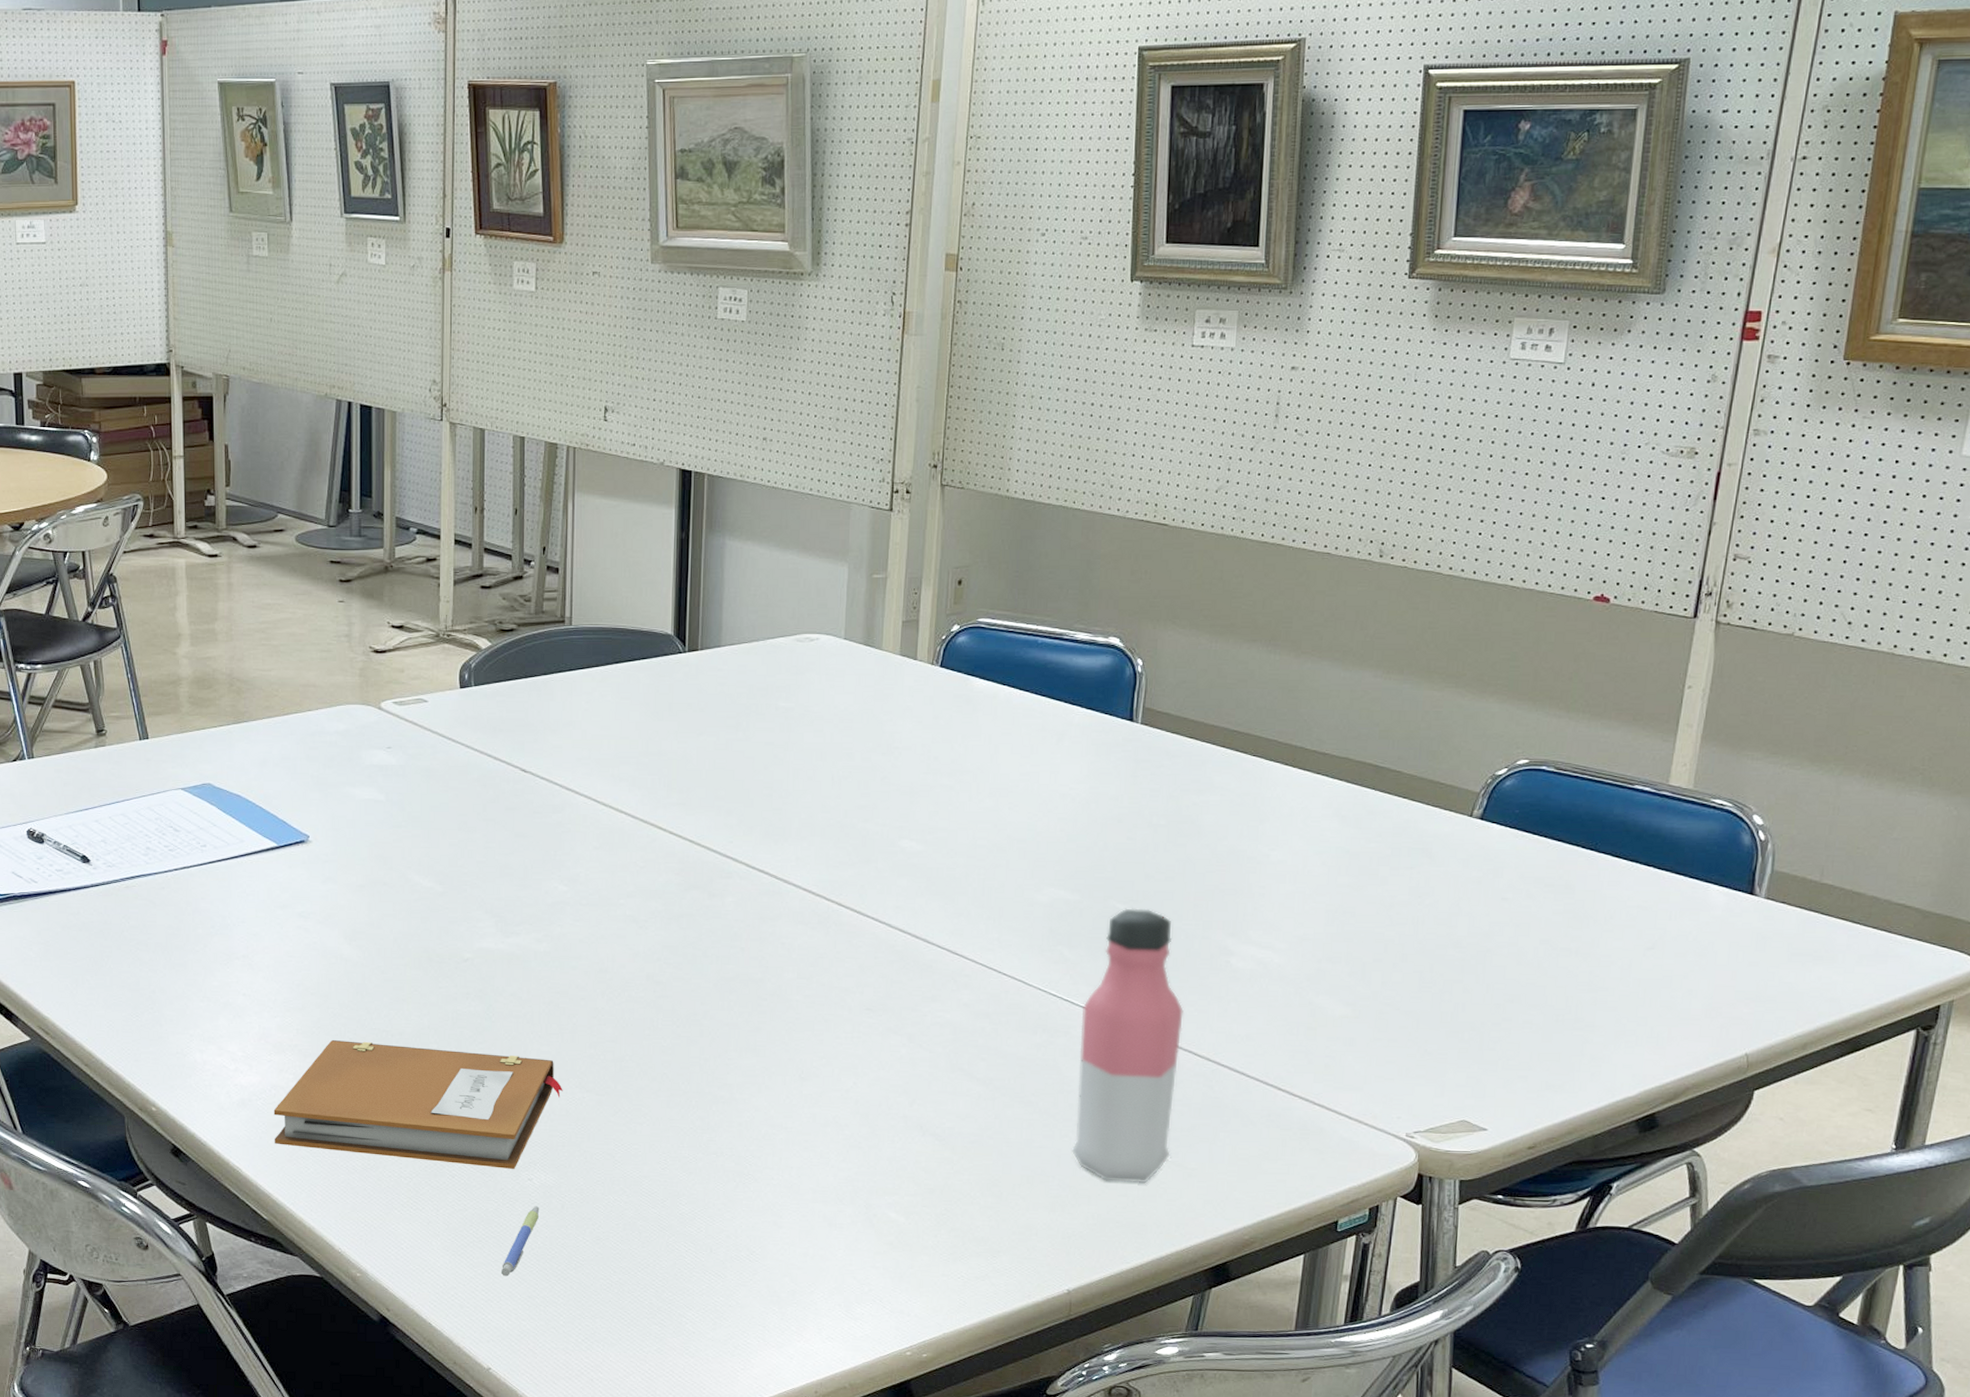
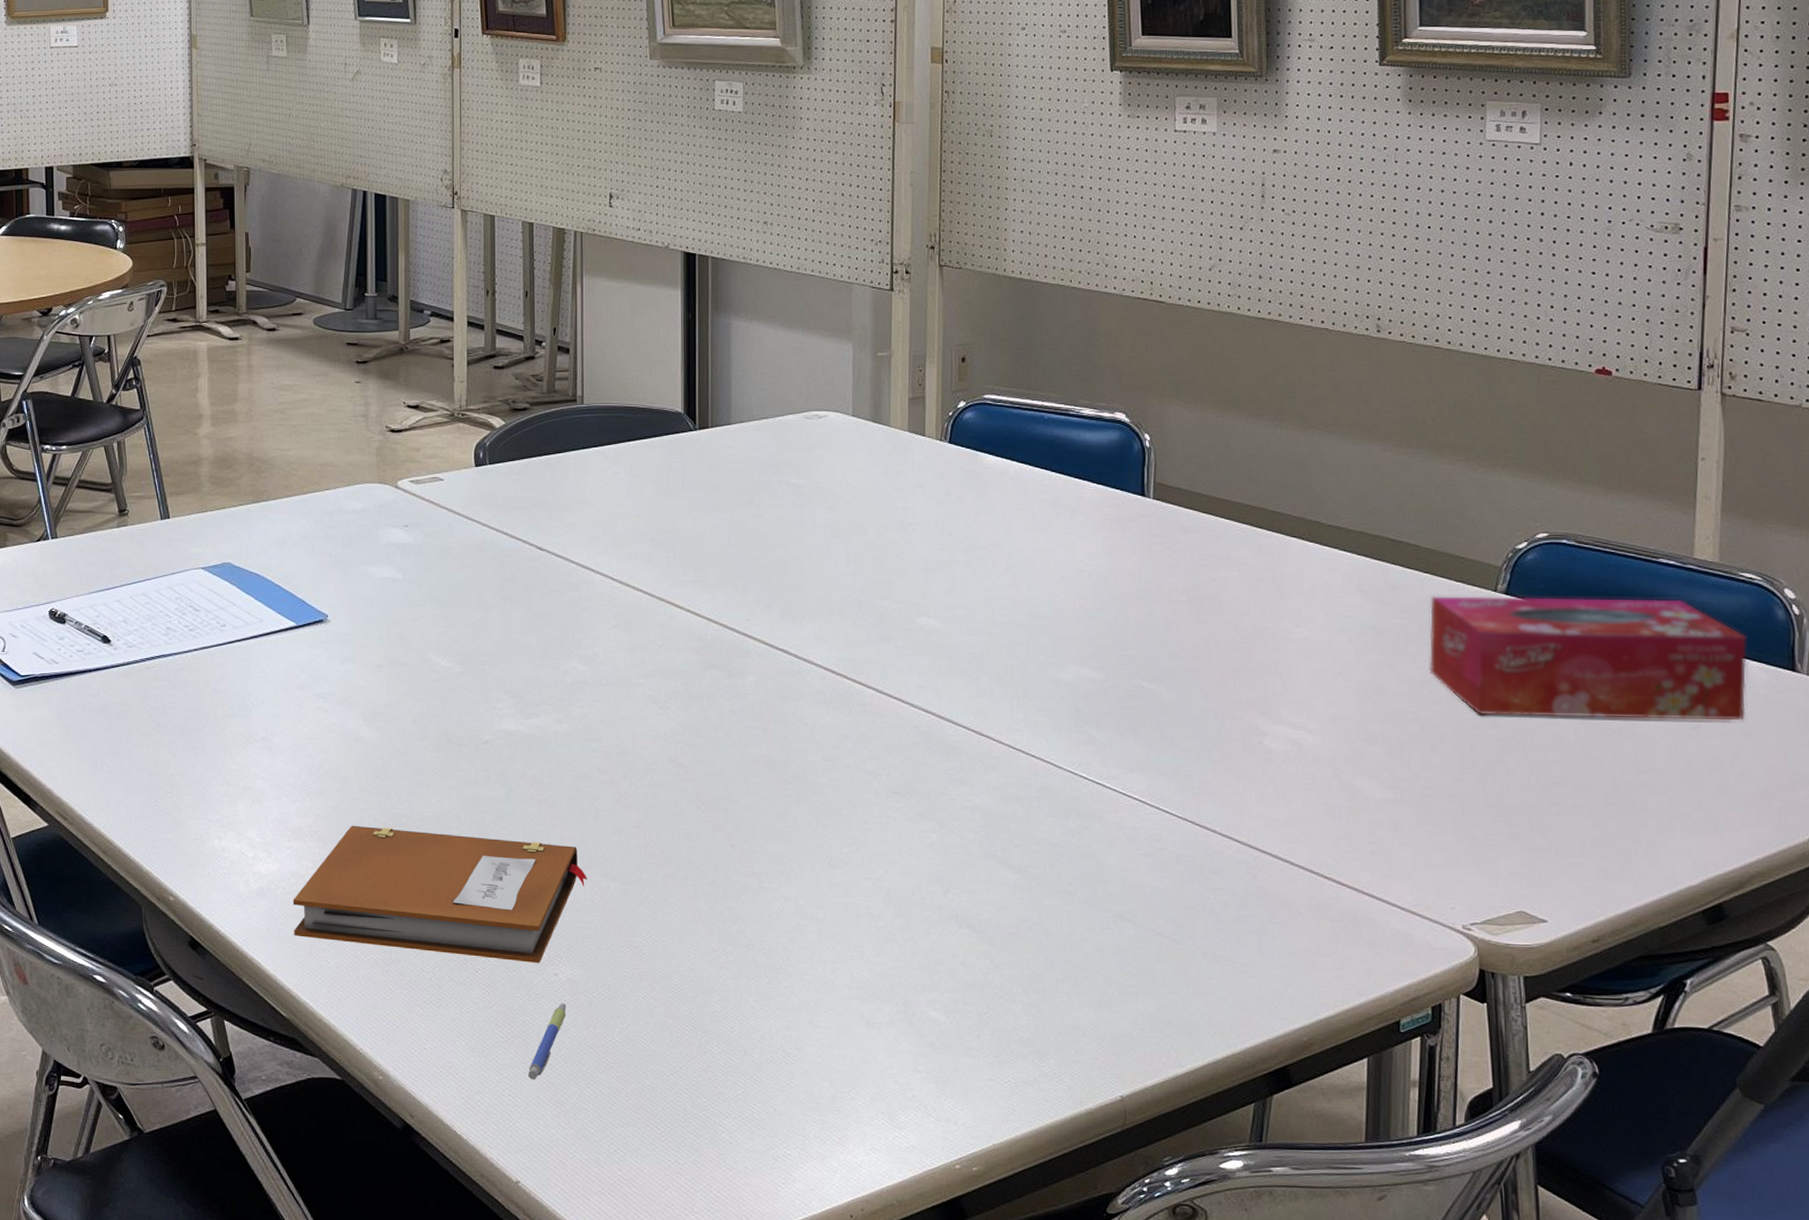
water bottle: present [1072,908,1184,1184] -> none [1115,687,1220,980]
tissue box: none [1398,821,1710,942] -> present [1429,596,1747,721]

